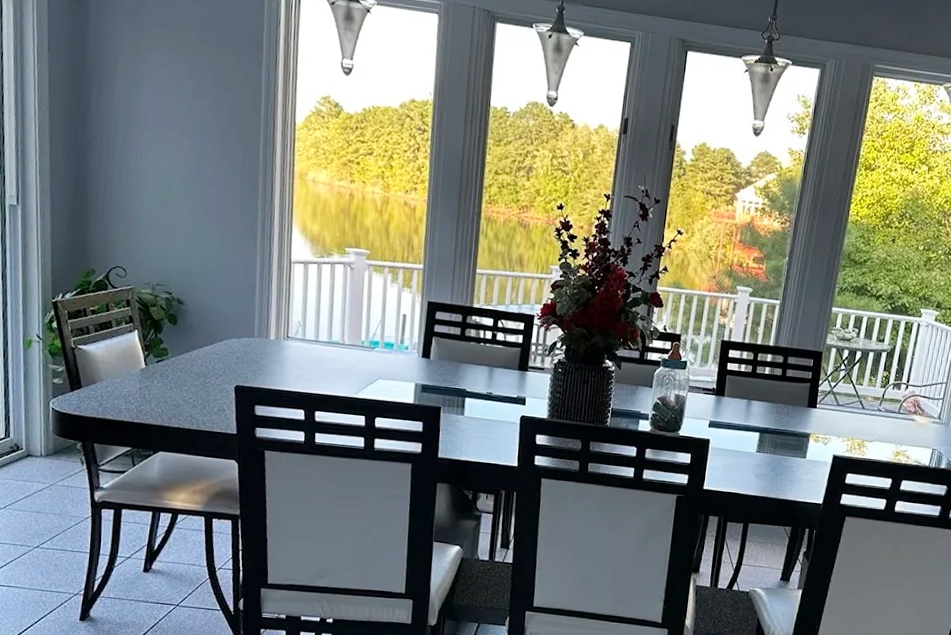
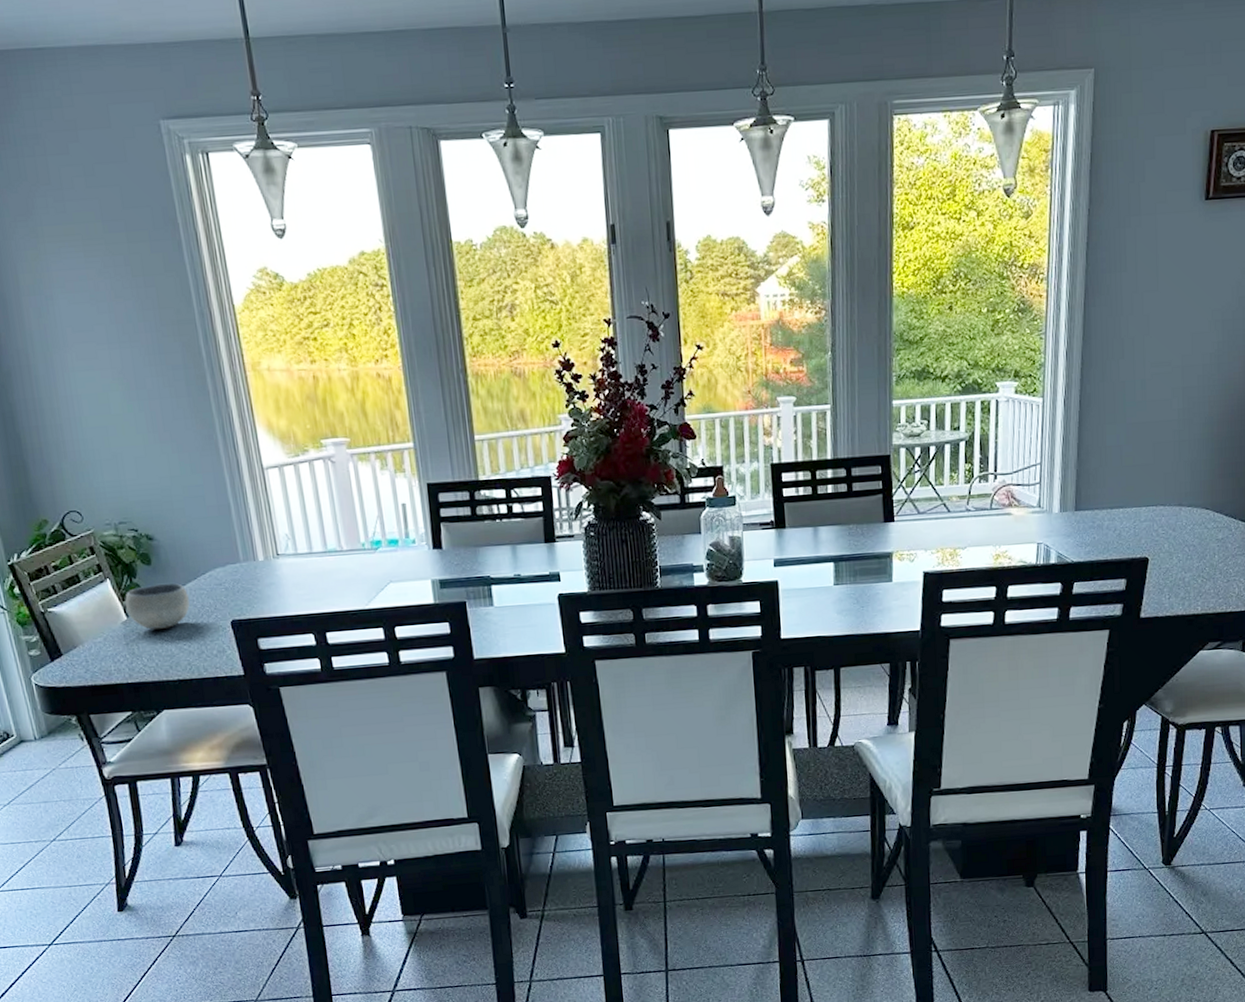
bowl: none [146,342,203,382] -> present [125,583,190,630]

